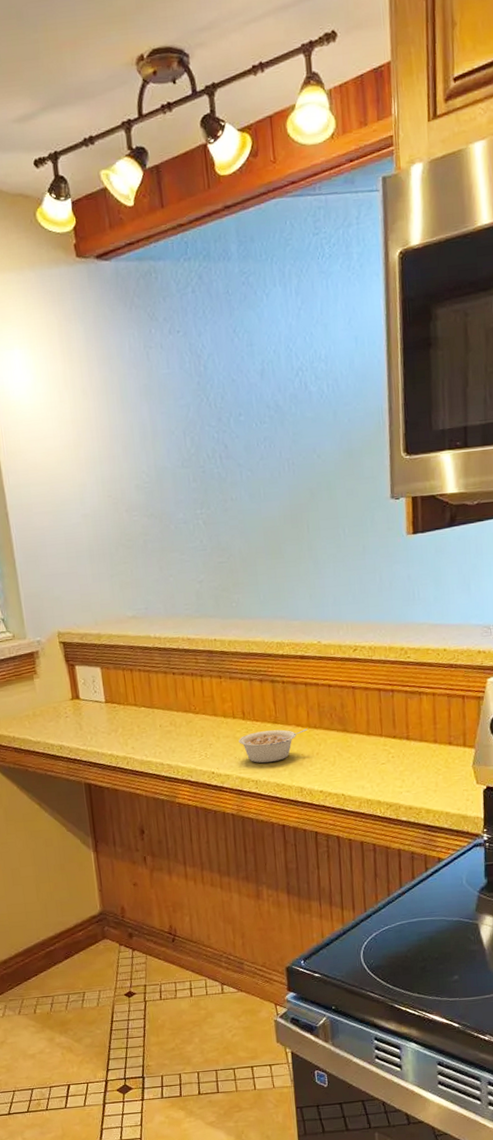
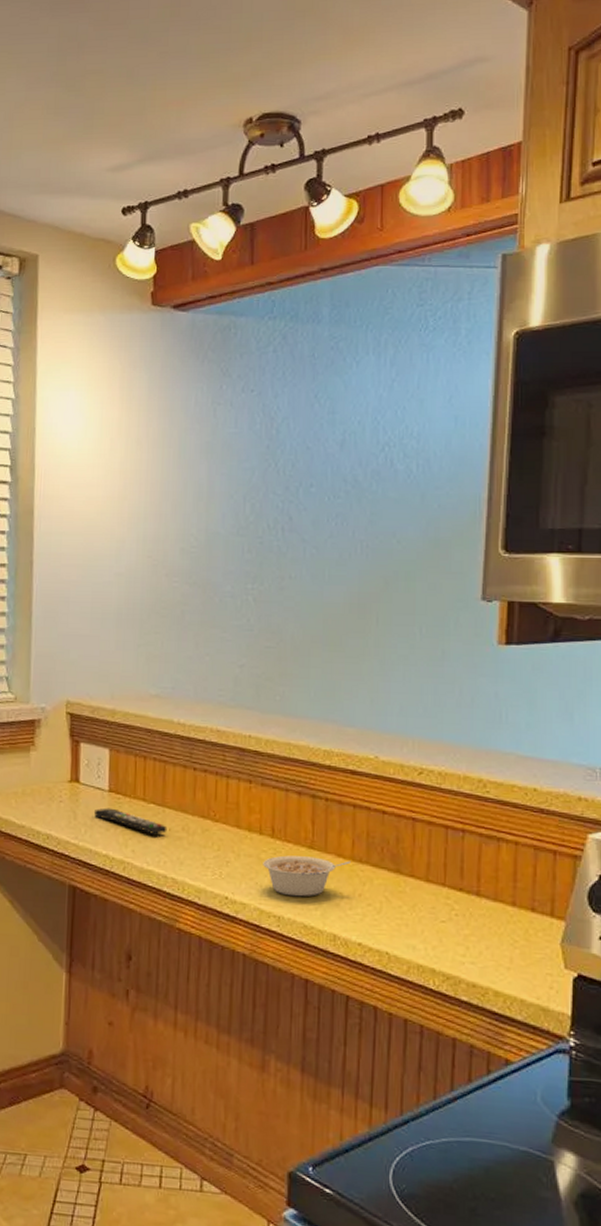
remote control: none [95,716,158,732] -> present [93,807,168,835]

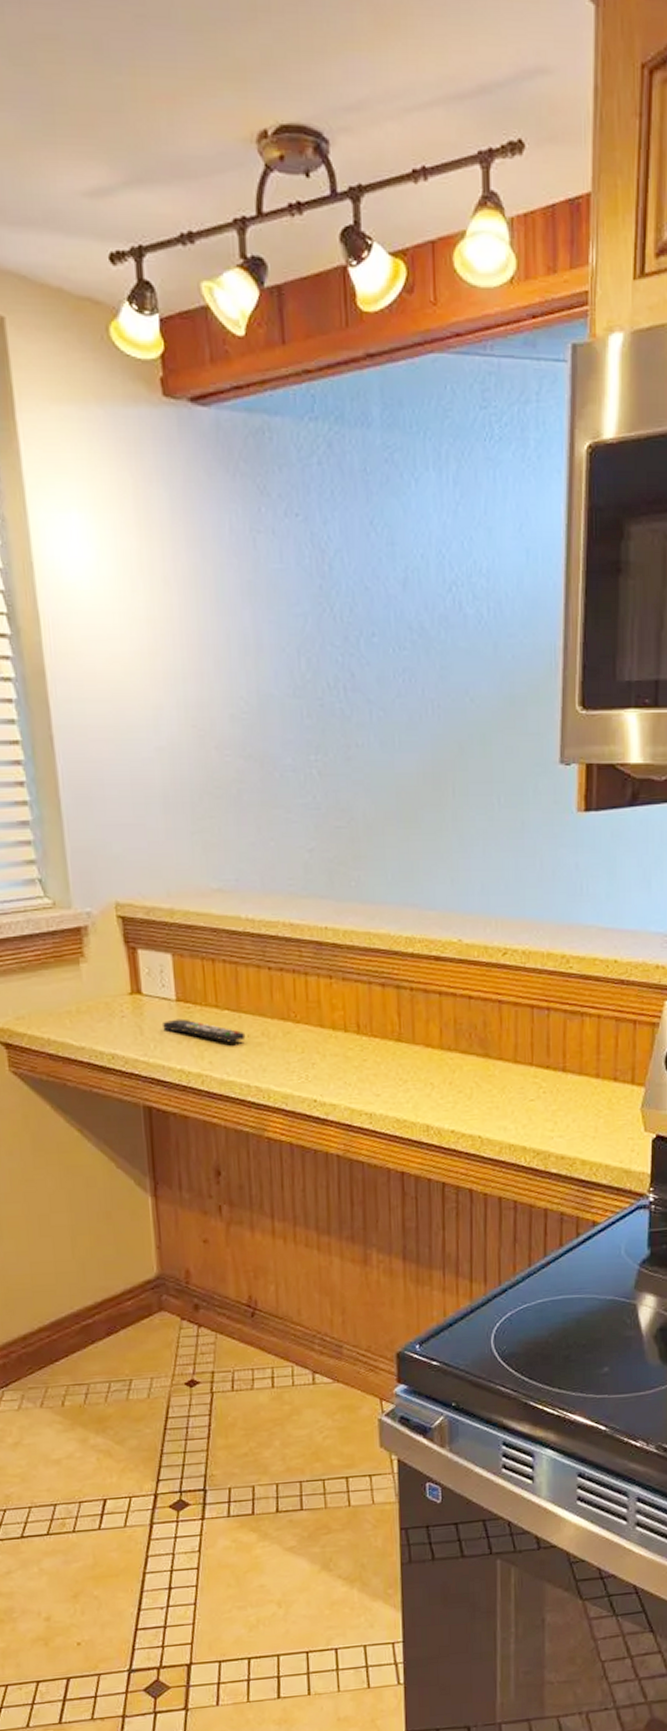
legume: present [263,855,351,897] -> none [350,1050,439,1092]

